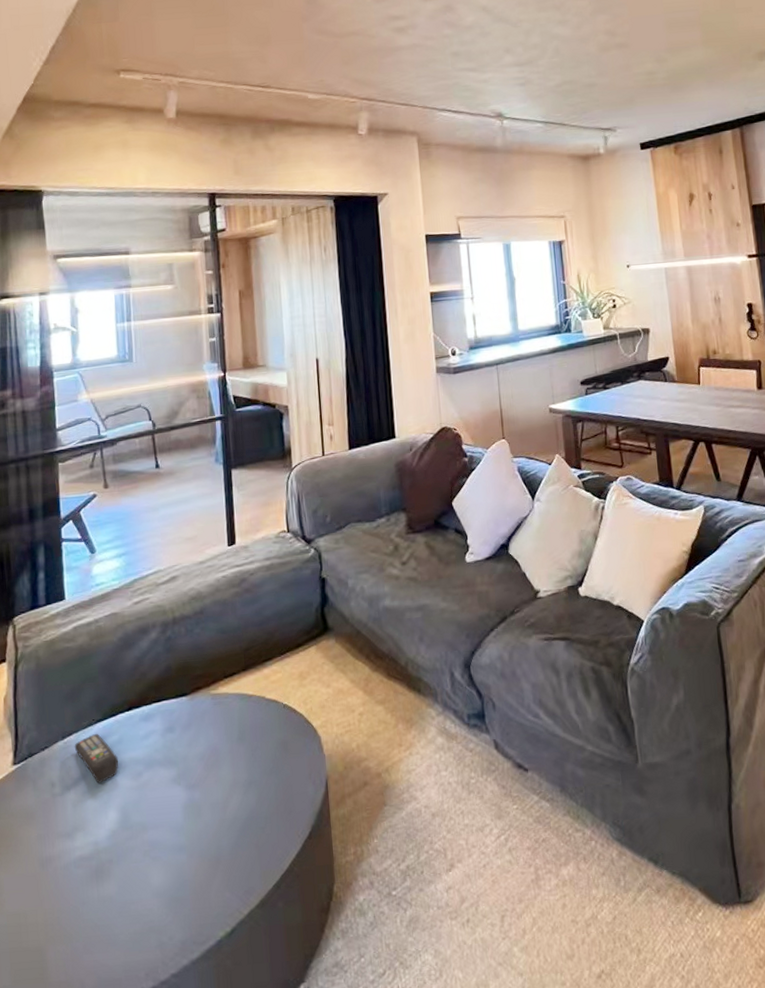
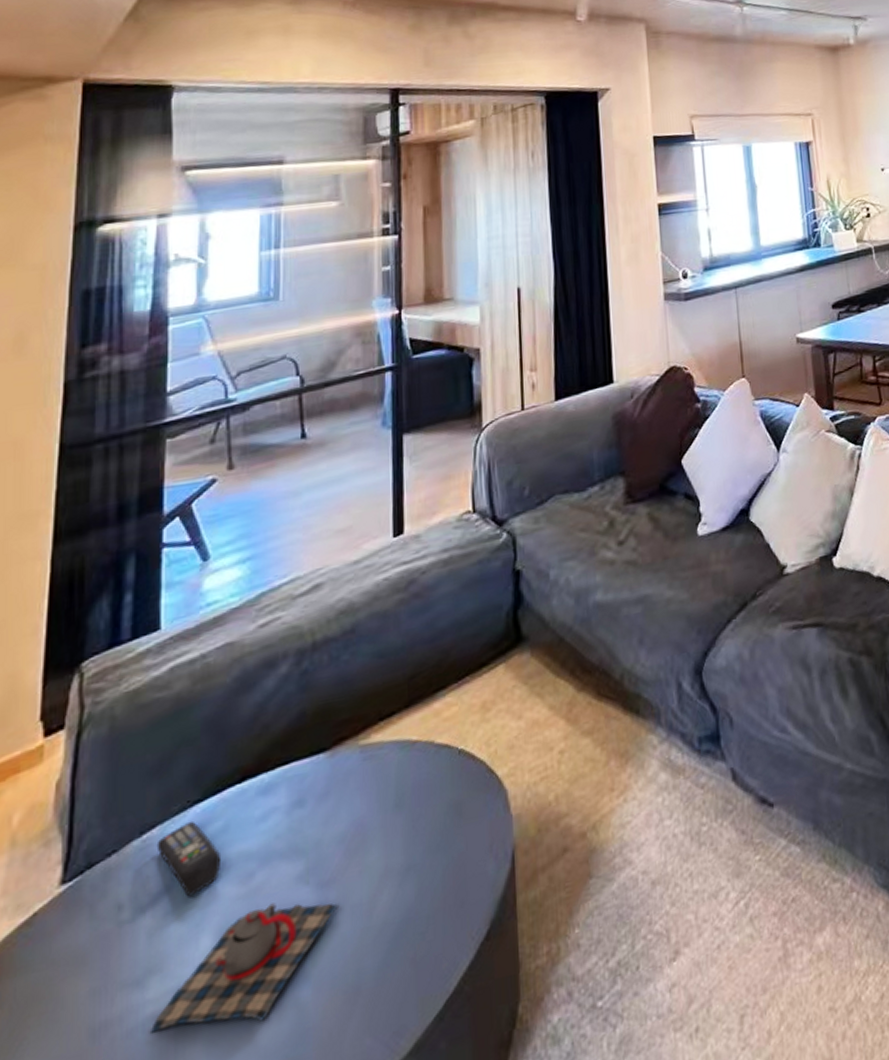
teapot: none [79,794,203,871] -> present [149,903,340,1034]

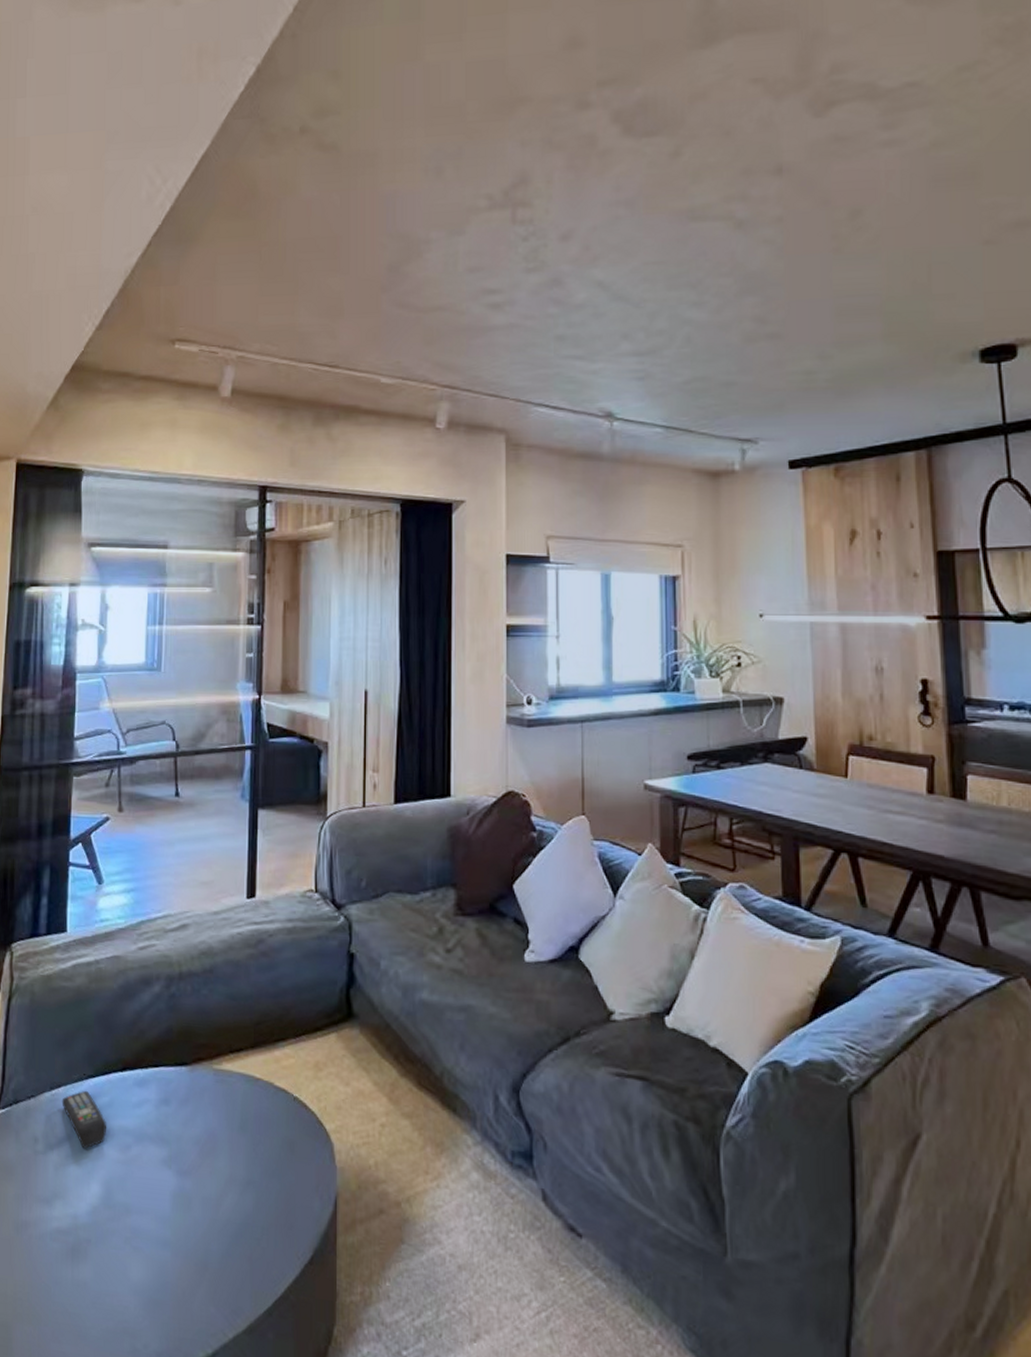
teapot: present [149,903,340,1034] -> none [55,1174,194,1263]

